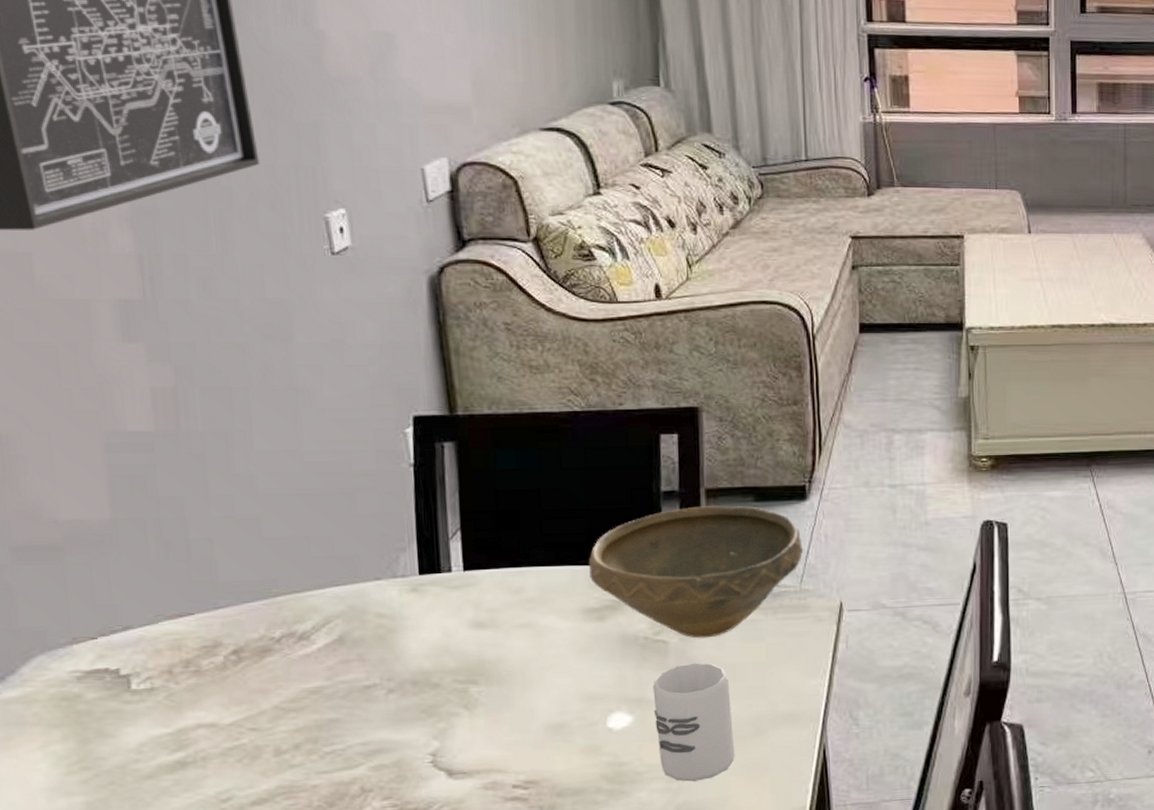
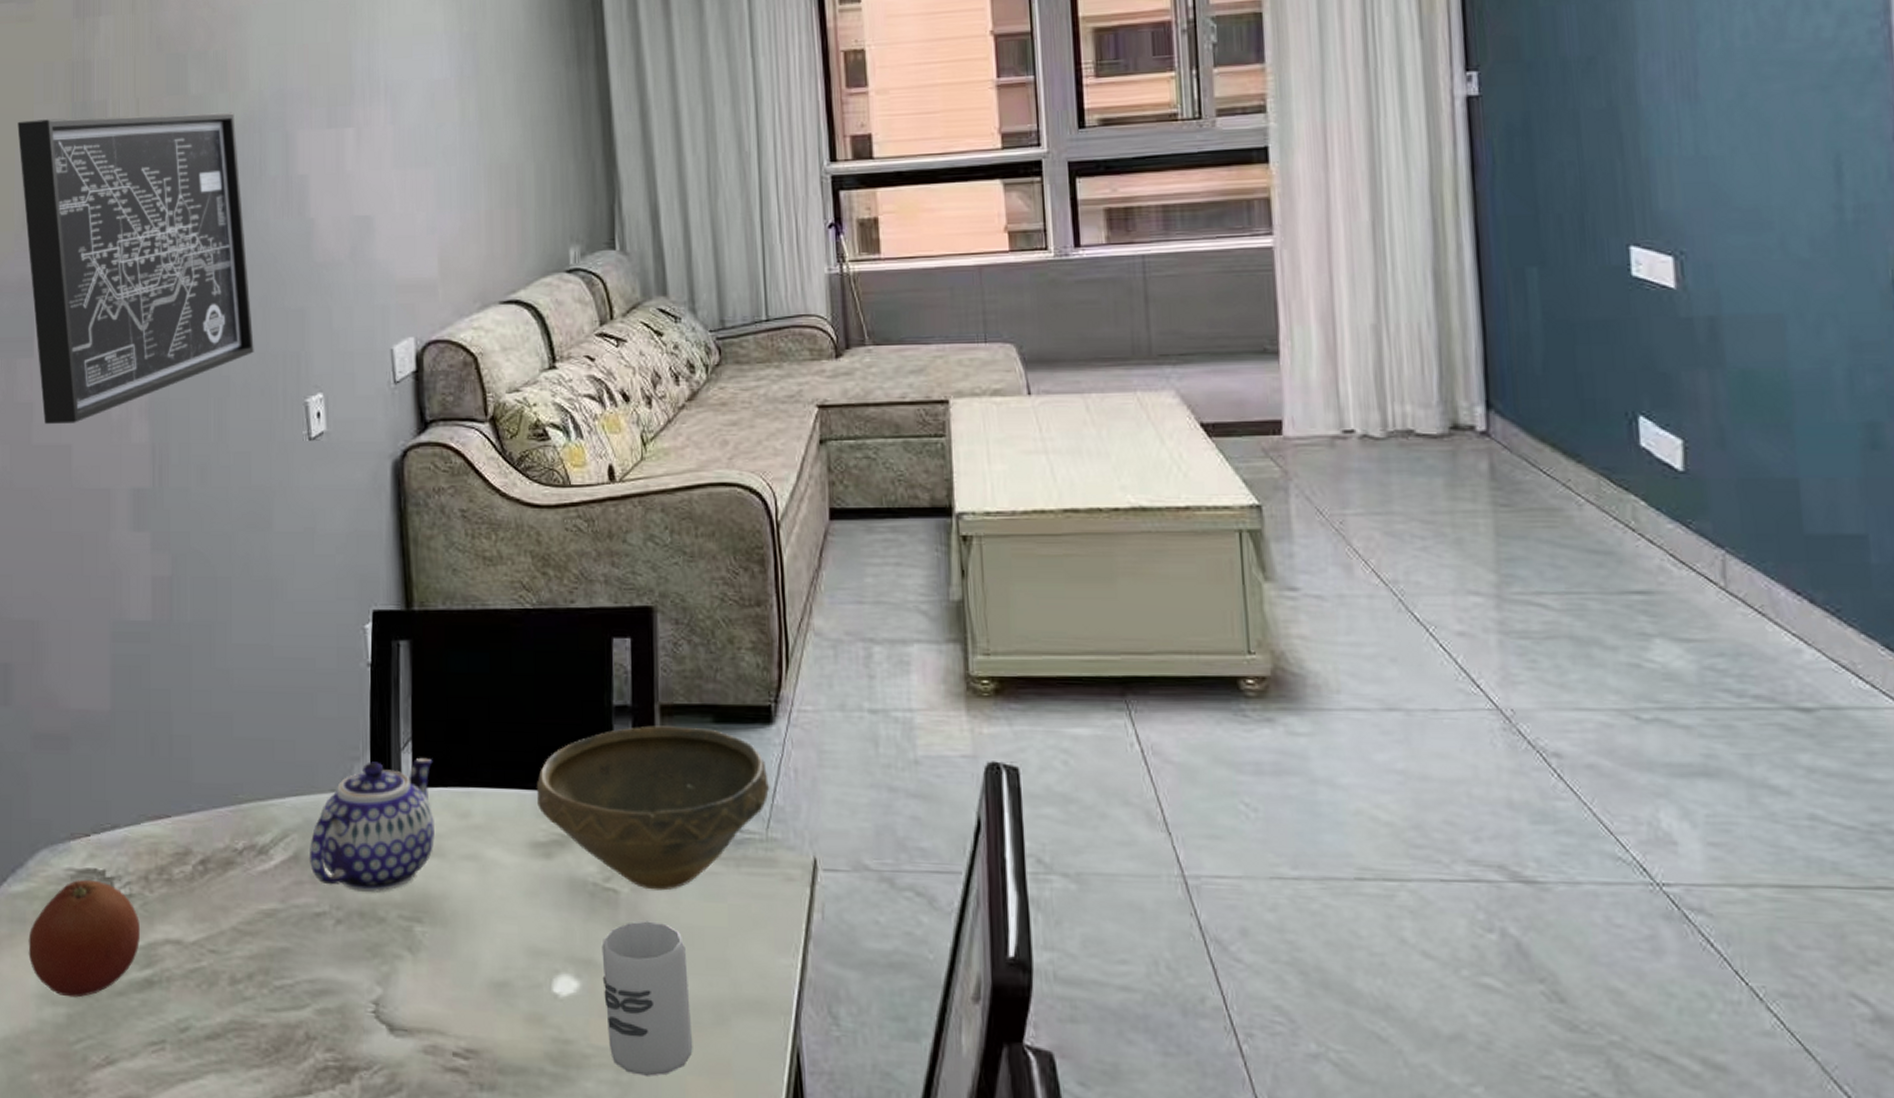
fruit: none [29,678,168,787] -> present [28,879,141,998]
teapot: none [355,545,488,664] -> present [309,759,435,892]

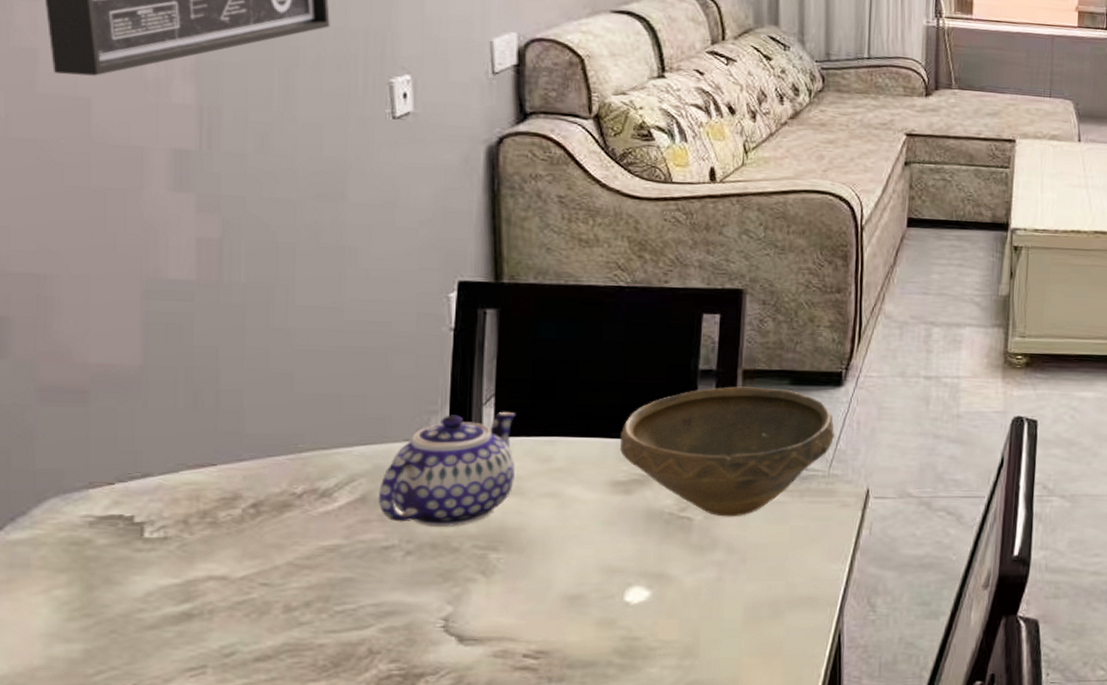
fruit: present [28,879,141,998] -> none [33,525,178,634]
cup: present [601,921,693,1076] -> none [672,541,750,660]

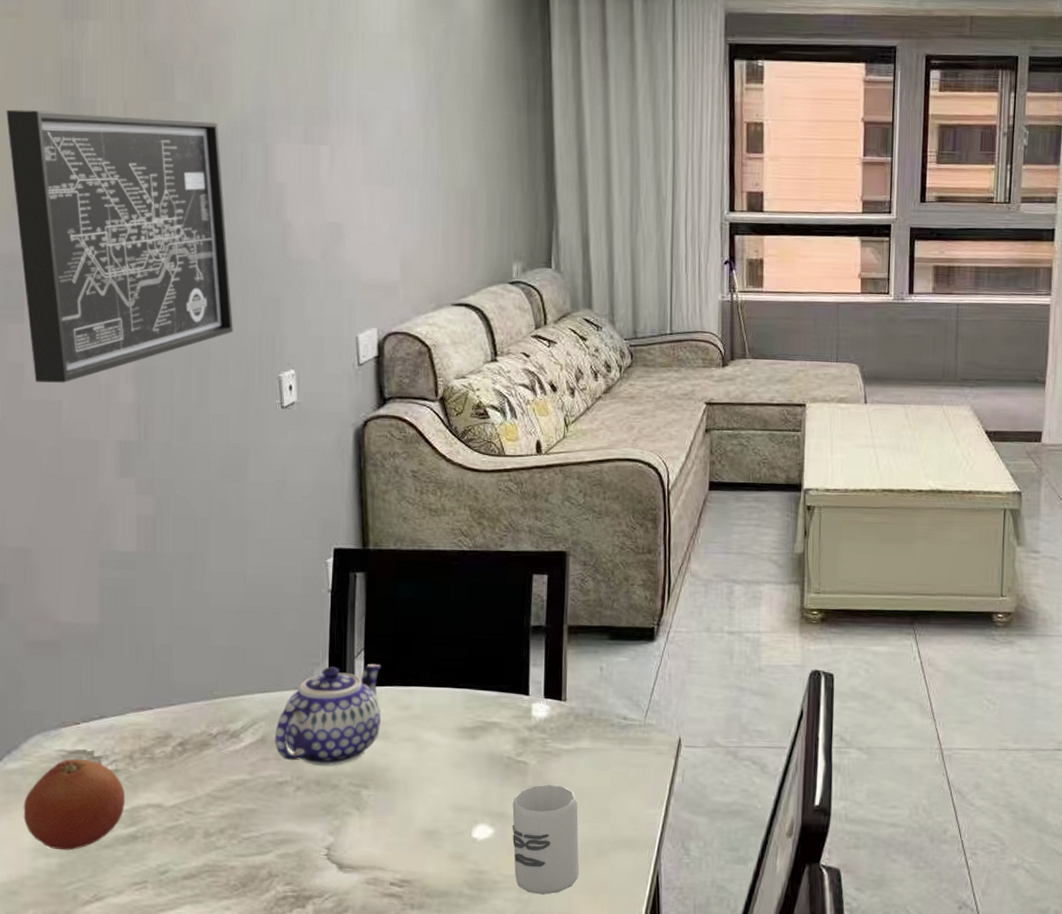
fruit: none [33,525,178,634] -> present [23,758,126,851]
bowl: present [619,386,835,517] -> none [465,641,650,762]
cup: none [672,541,750,660] -> present [512,784,579,895]

